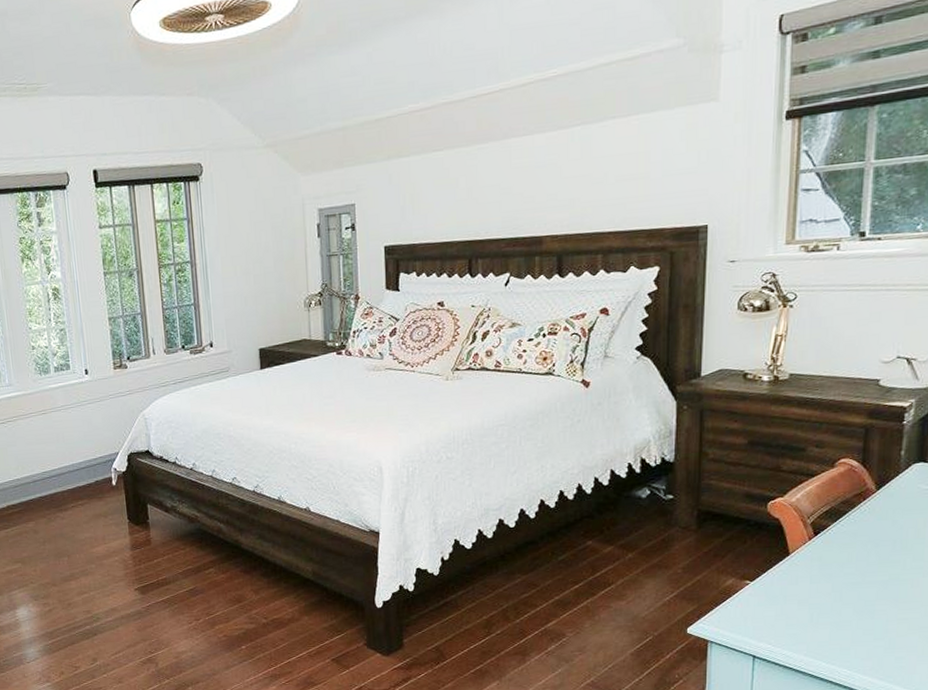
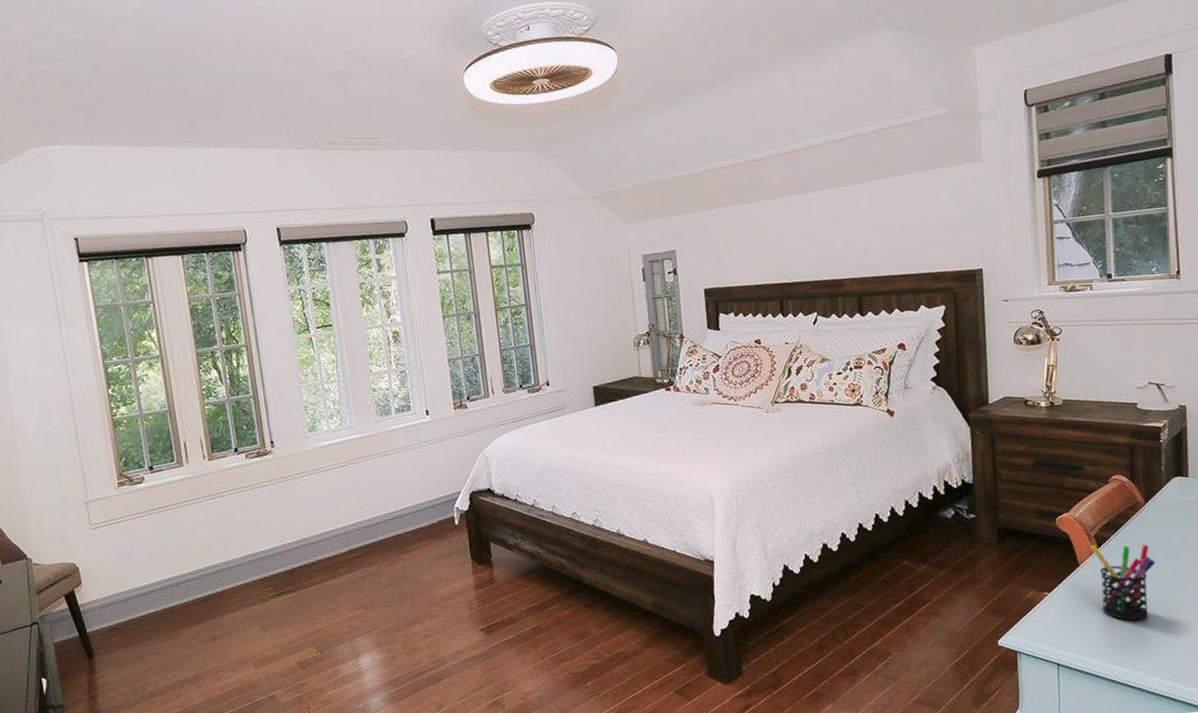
pen holder: none [805,533,881,616] -> present [1090,544,1156,621]

